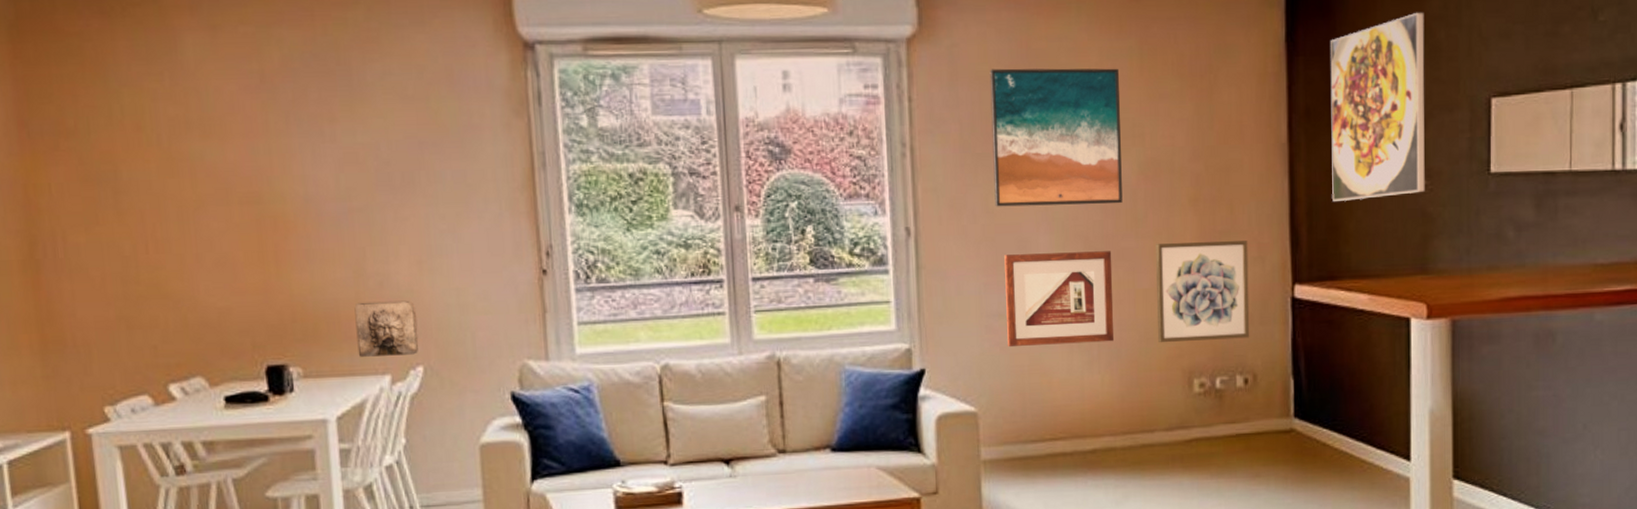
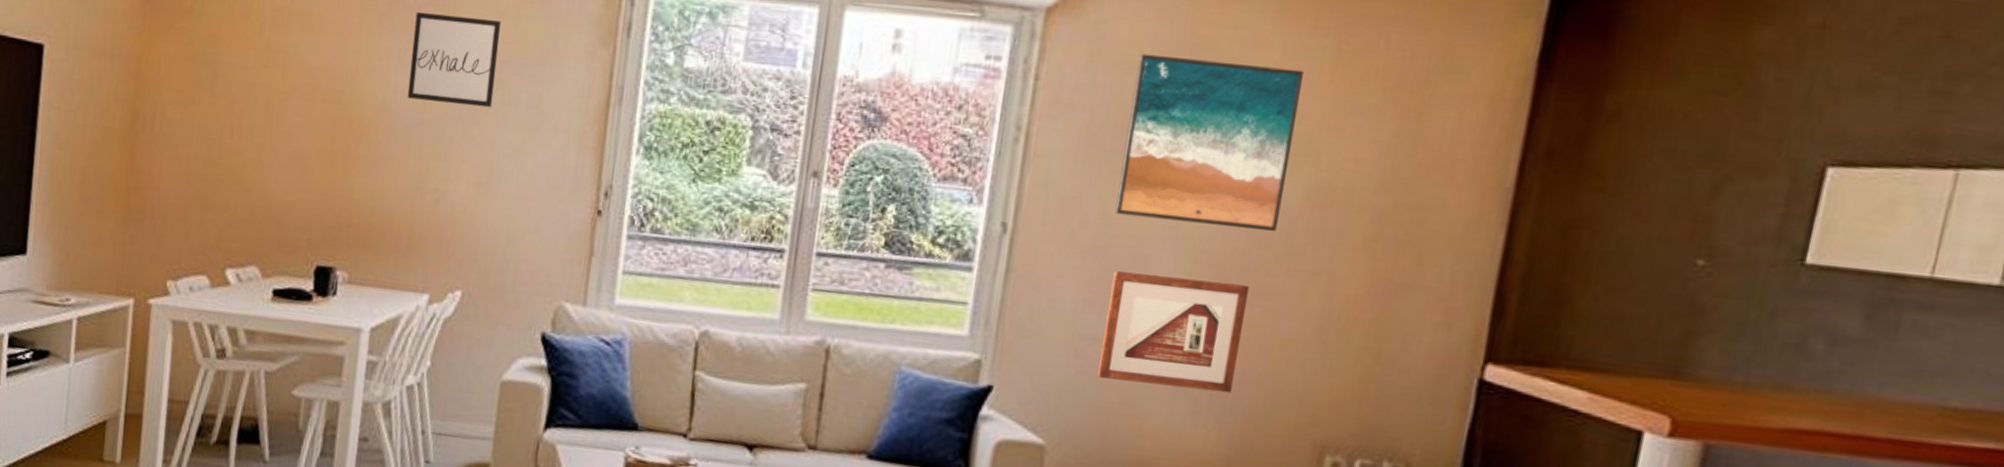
wall art: none [322,104,419,190] -> present [407,11,502,108]
wall relief: present [354,300,419,357] -> none [402,216,466,278]
wall art: present [1156,241,1250,342] -> none [1289,287,1434,419]
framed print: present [1330,12,1425,201] -> none [1562,43,1748,276]

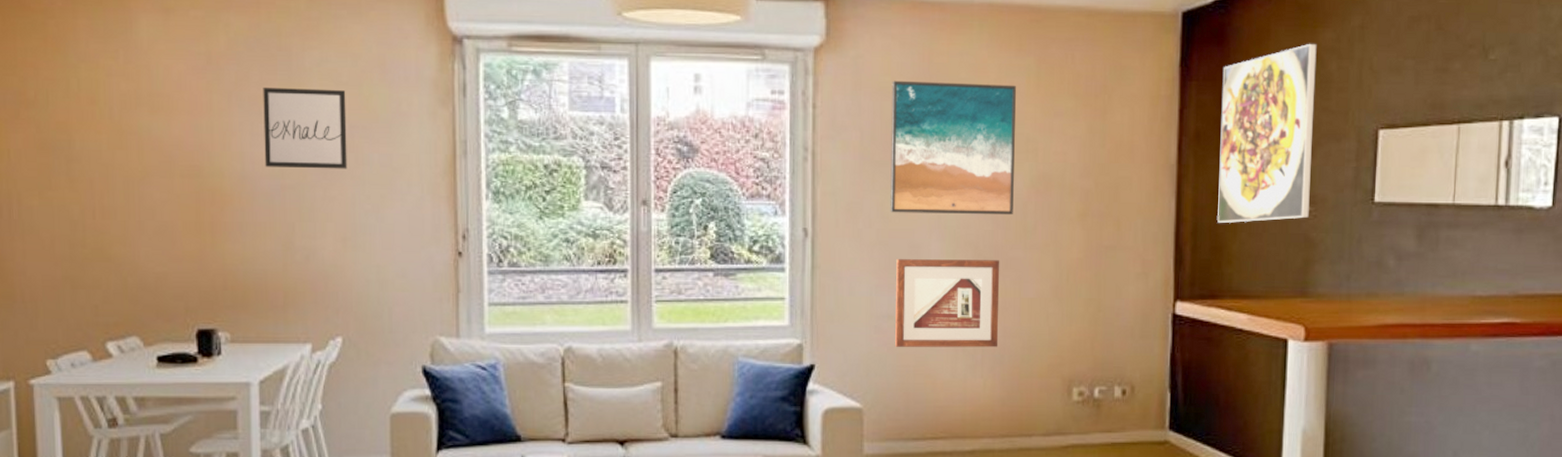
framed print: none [1562,43,1748,276] -> present [1217,43,1317,223]

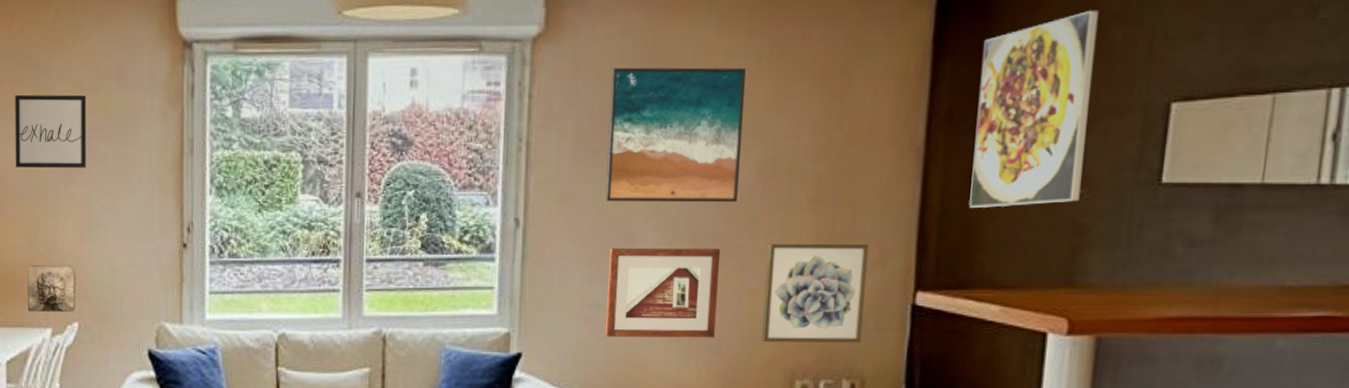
wall relief: none [281,274,339,326] -> present [27,265,76,312]
wall art: none [1041,256,1133,351] -> present [762,244,869,343]

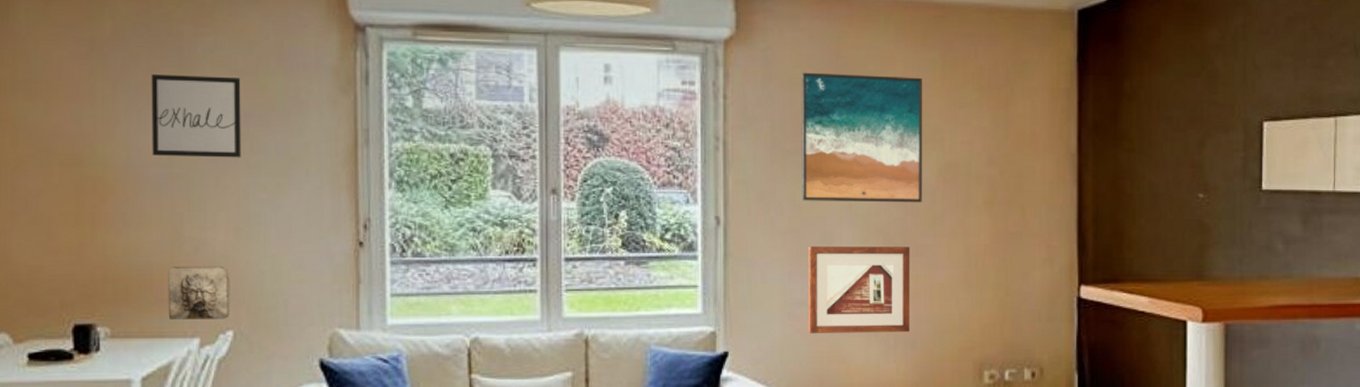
wall art: present [762,244,869,343] -> none [952,242,1038,335]
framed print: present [969,9,1099,208] -> none [1117,40,1204,210]

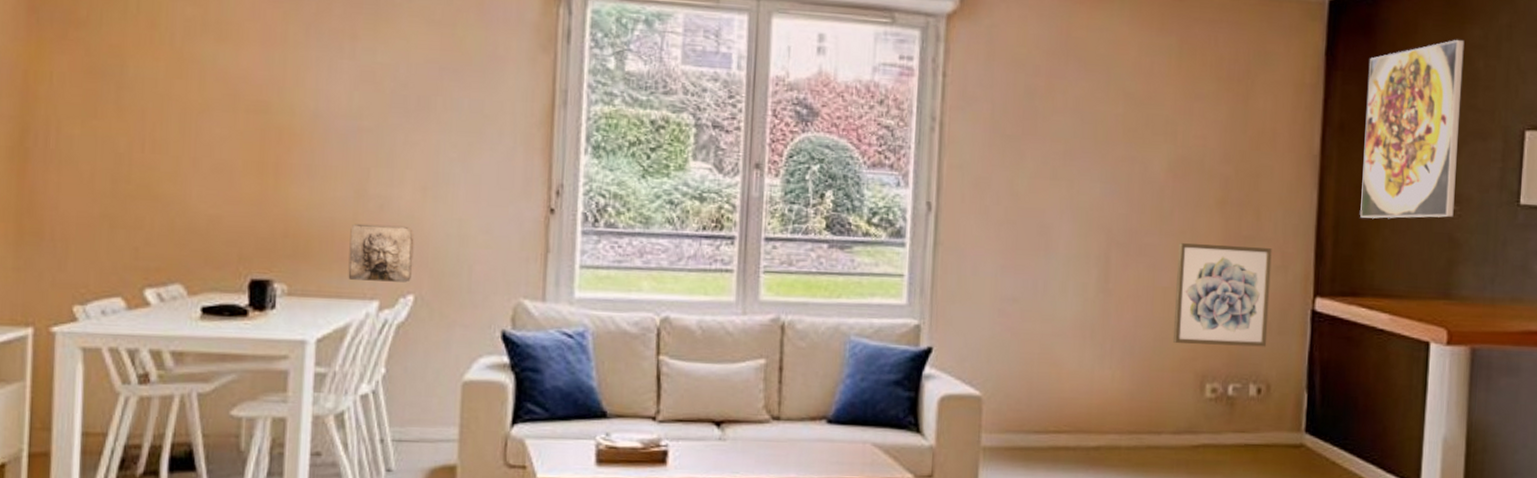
wall art: present [151,73,241,158] -> none [341,20,438,114]
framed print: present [801,72,923,203] -> none [1020,52,1157,199]
picture frame: present [809,246,911,334] -> none [1020,239,1134,338]
wall art: none [952,242,1038,335] -> present [1173,243,1272,347]
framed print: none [1117,40,1204,210] -> present [1360,39,1465,219]

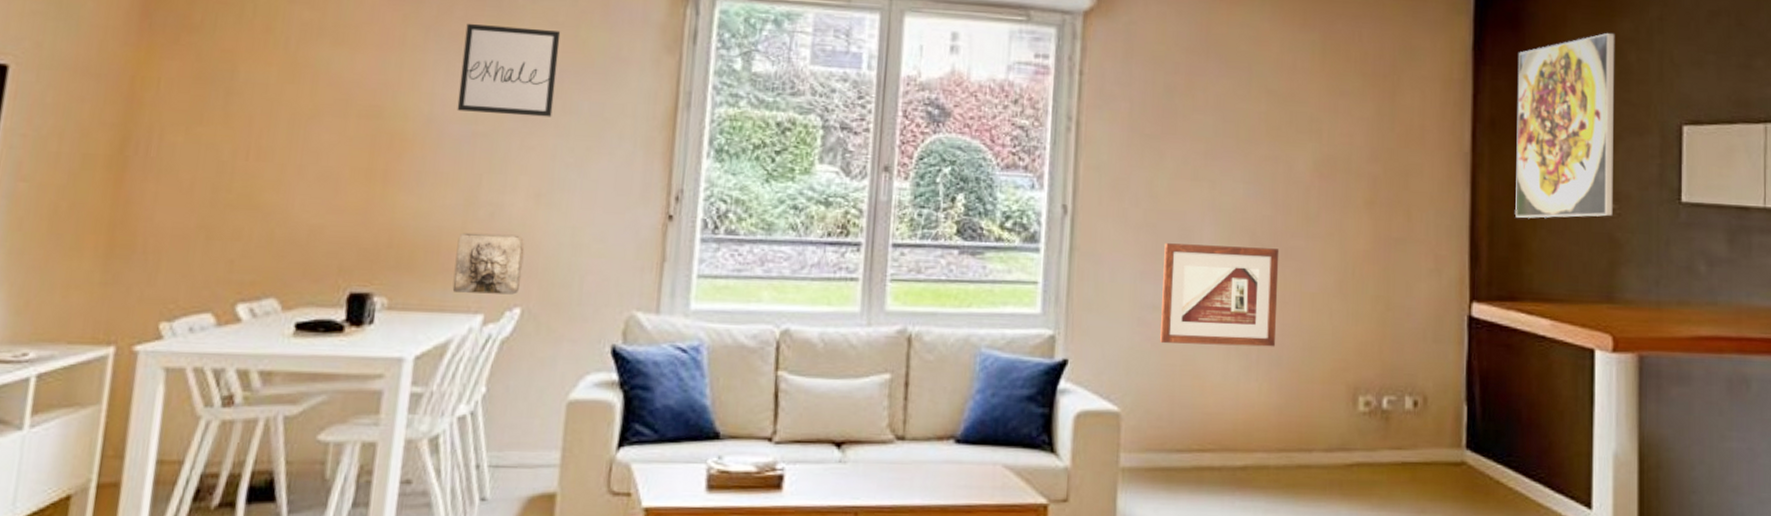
wall art: none [341,20,438,114] -> present [457,23,561,117]
picture frame: none [1020,239,1134,338] -> present [1160,243,1280,347]
wall art: present [1173,243,1272,347] -> none [1323,246,1425,356]

